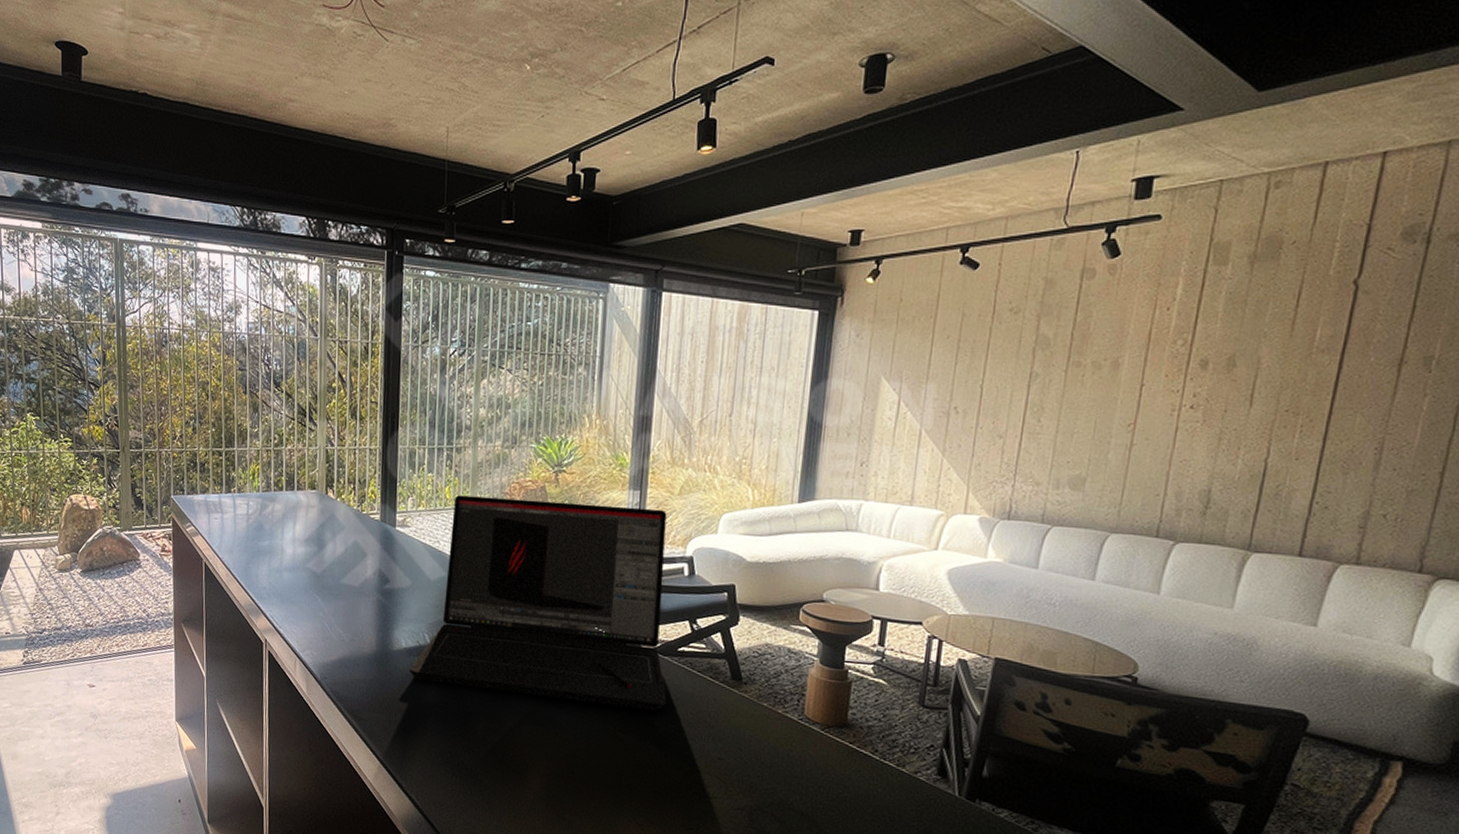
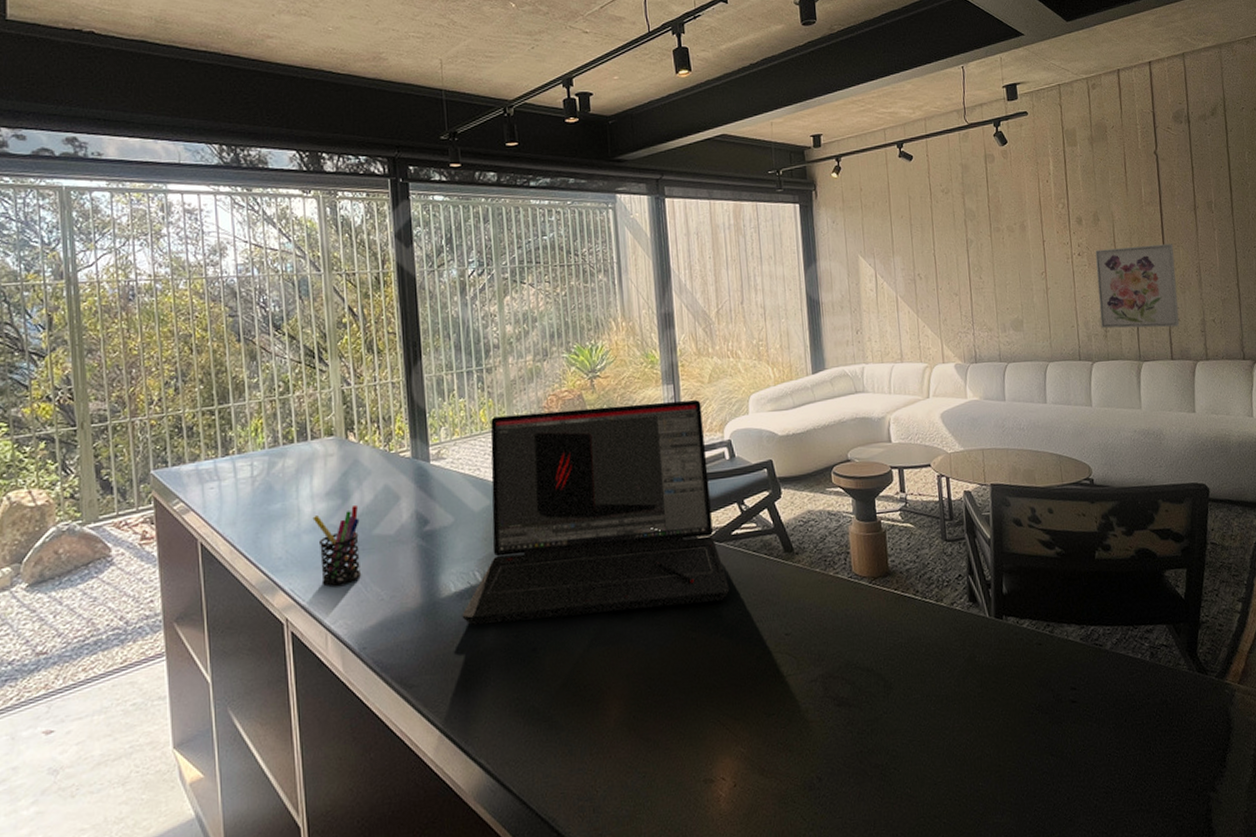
pen holder: none [292,553,331,622] -> present [312,504,362,588]
wall art: none [1199,404,1348,516] -> present [1095,243,1180,329]

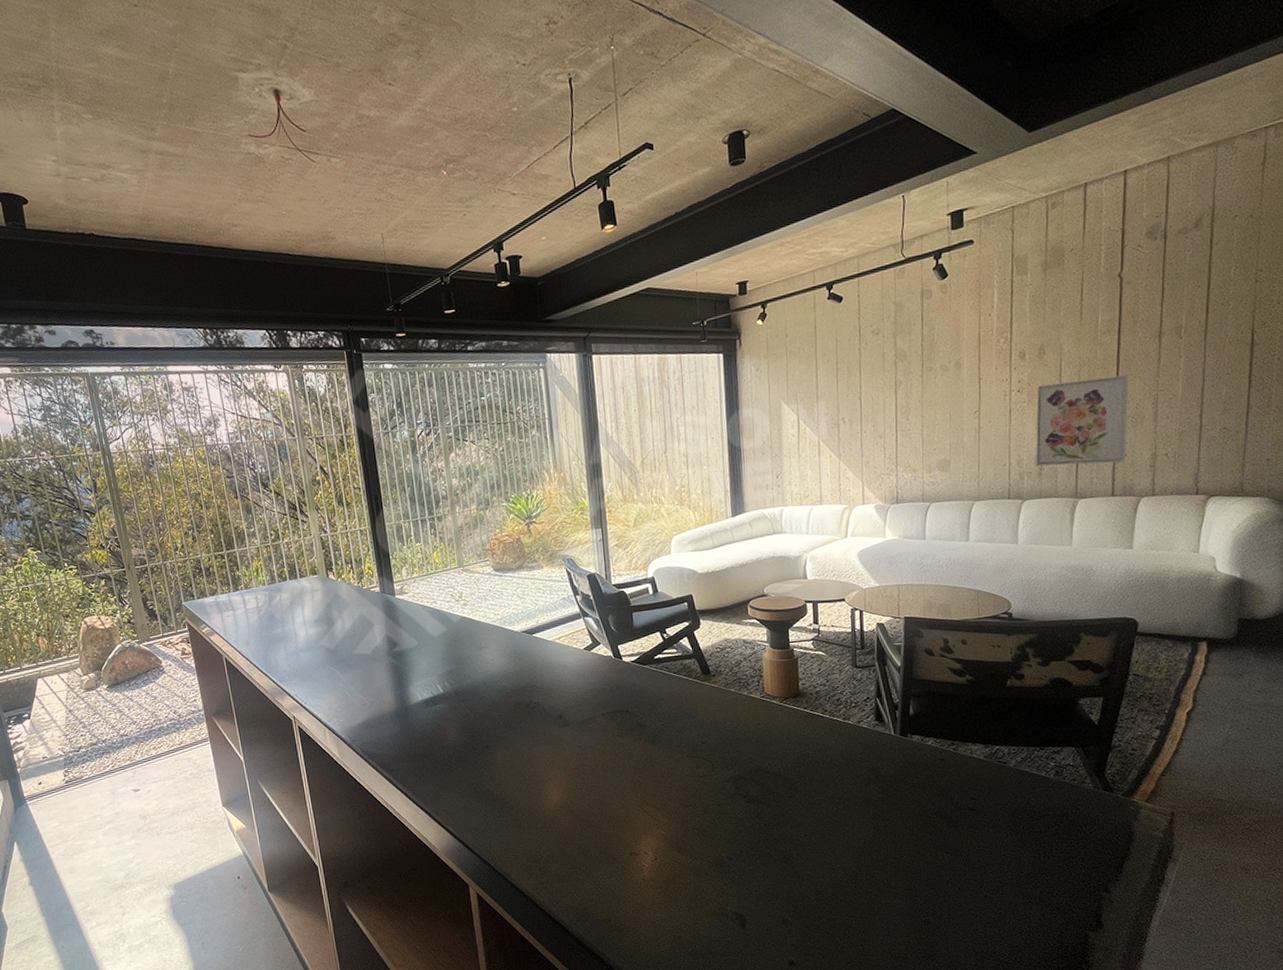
pen holder: present [312,504,362,588] -> none [306,630,348,694]
laptop: present [462,399,730,625] -> none [428,541,653,726]

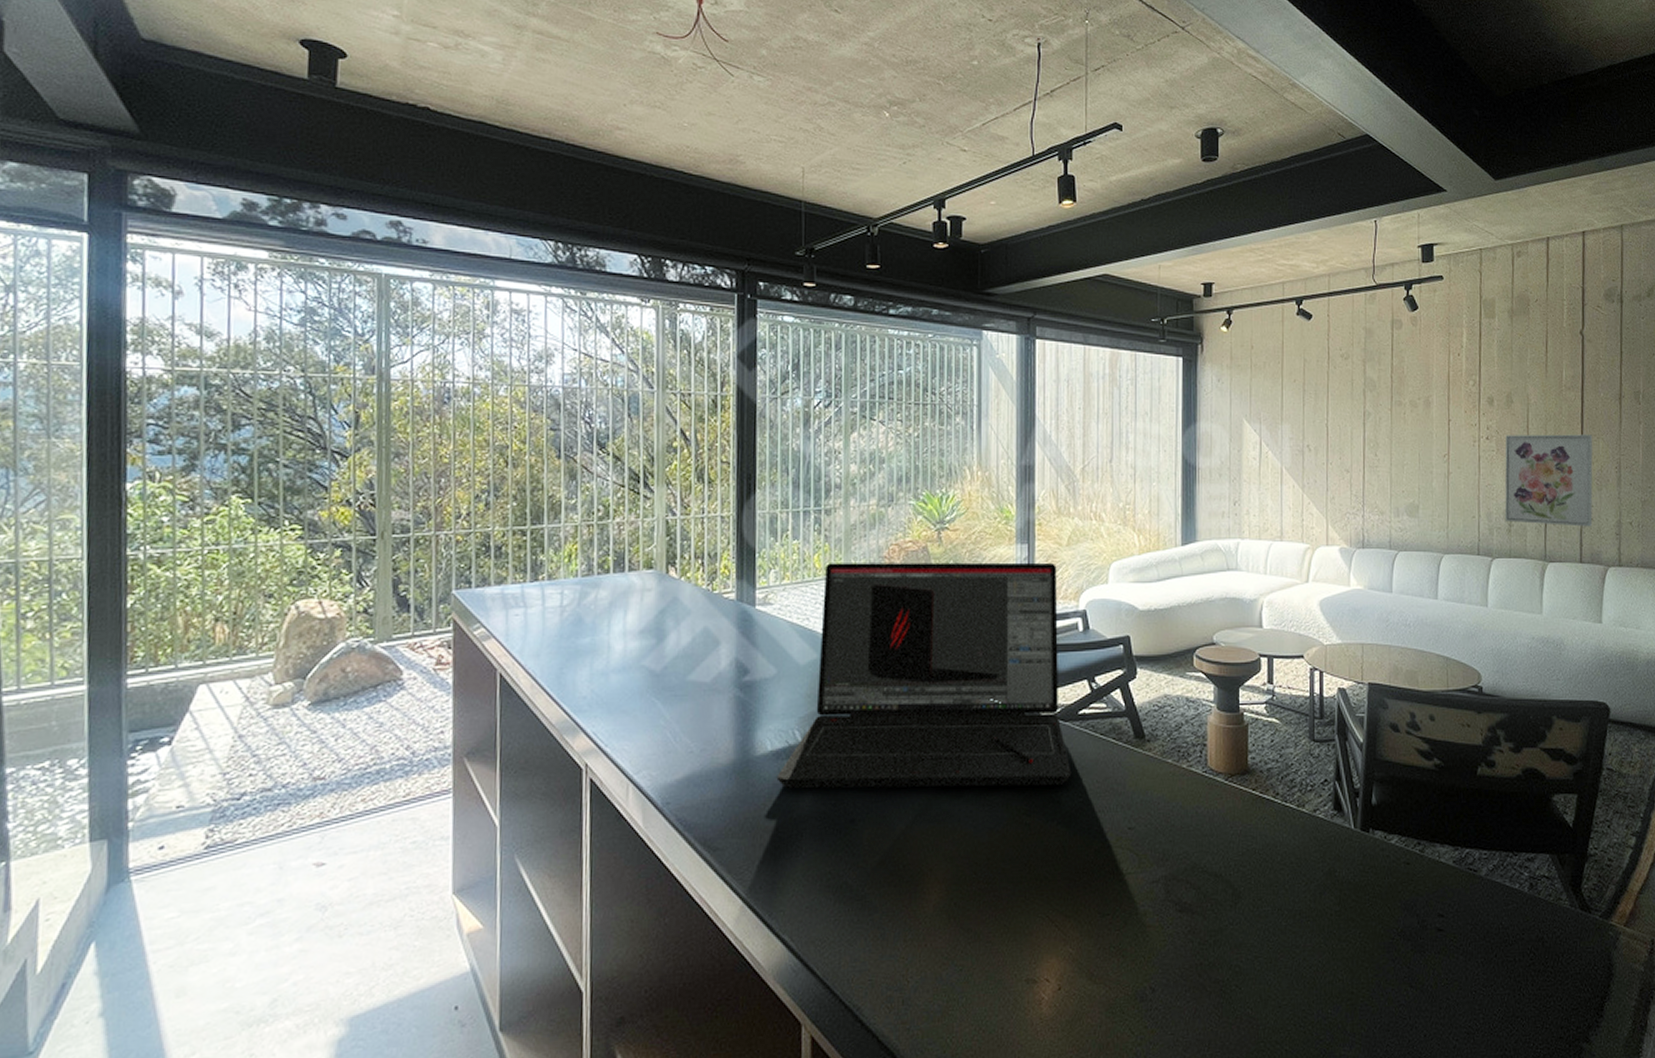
laptop: none [428,541,653,726] -> present [776,562,1072,789]

